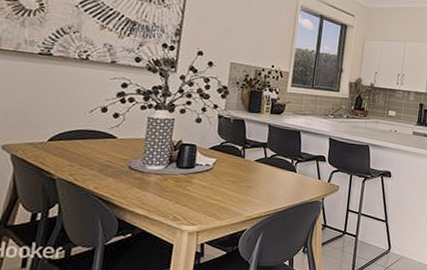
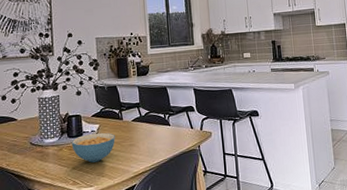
cereal bowl: none [179,167,233,200] -> present [71,132,115,163]

